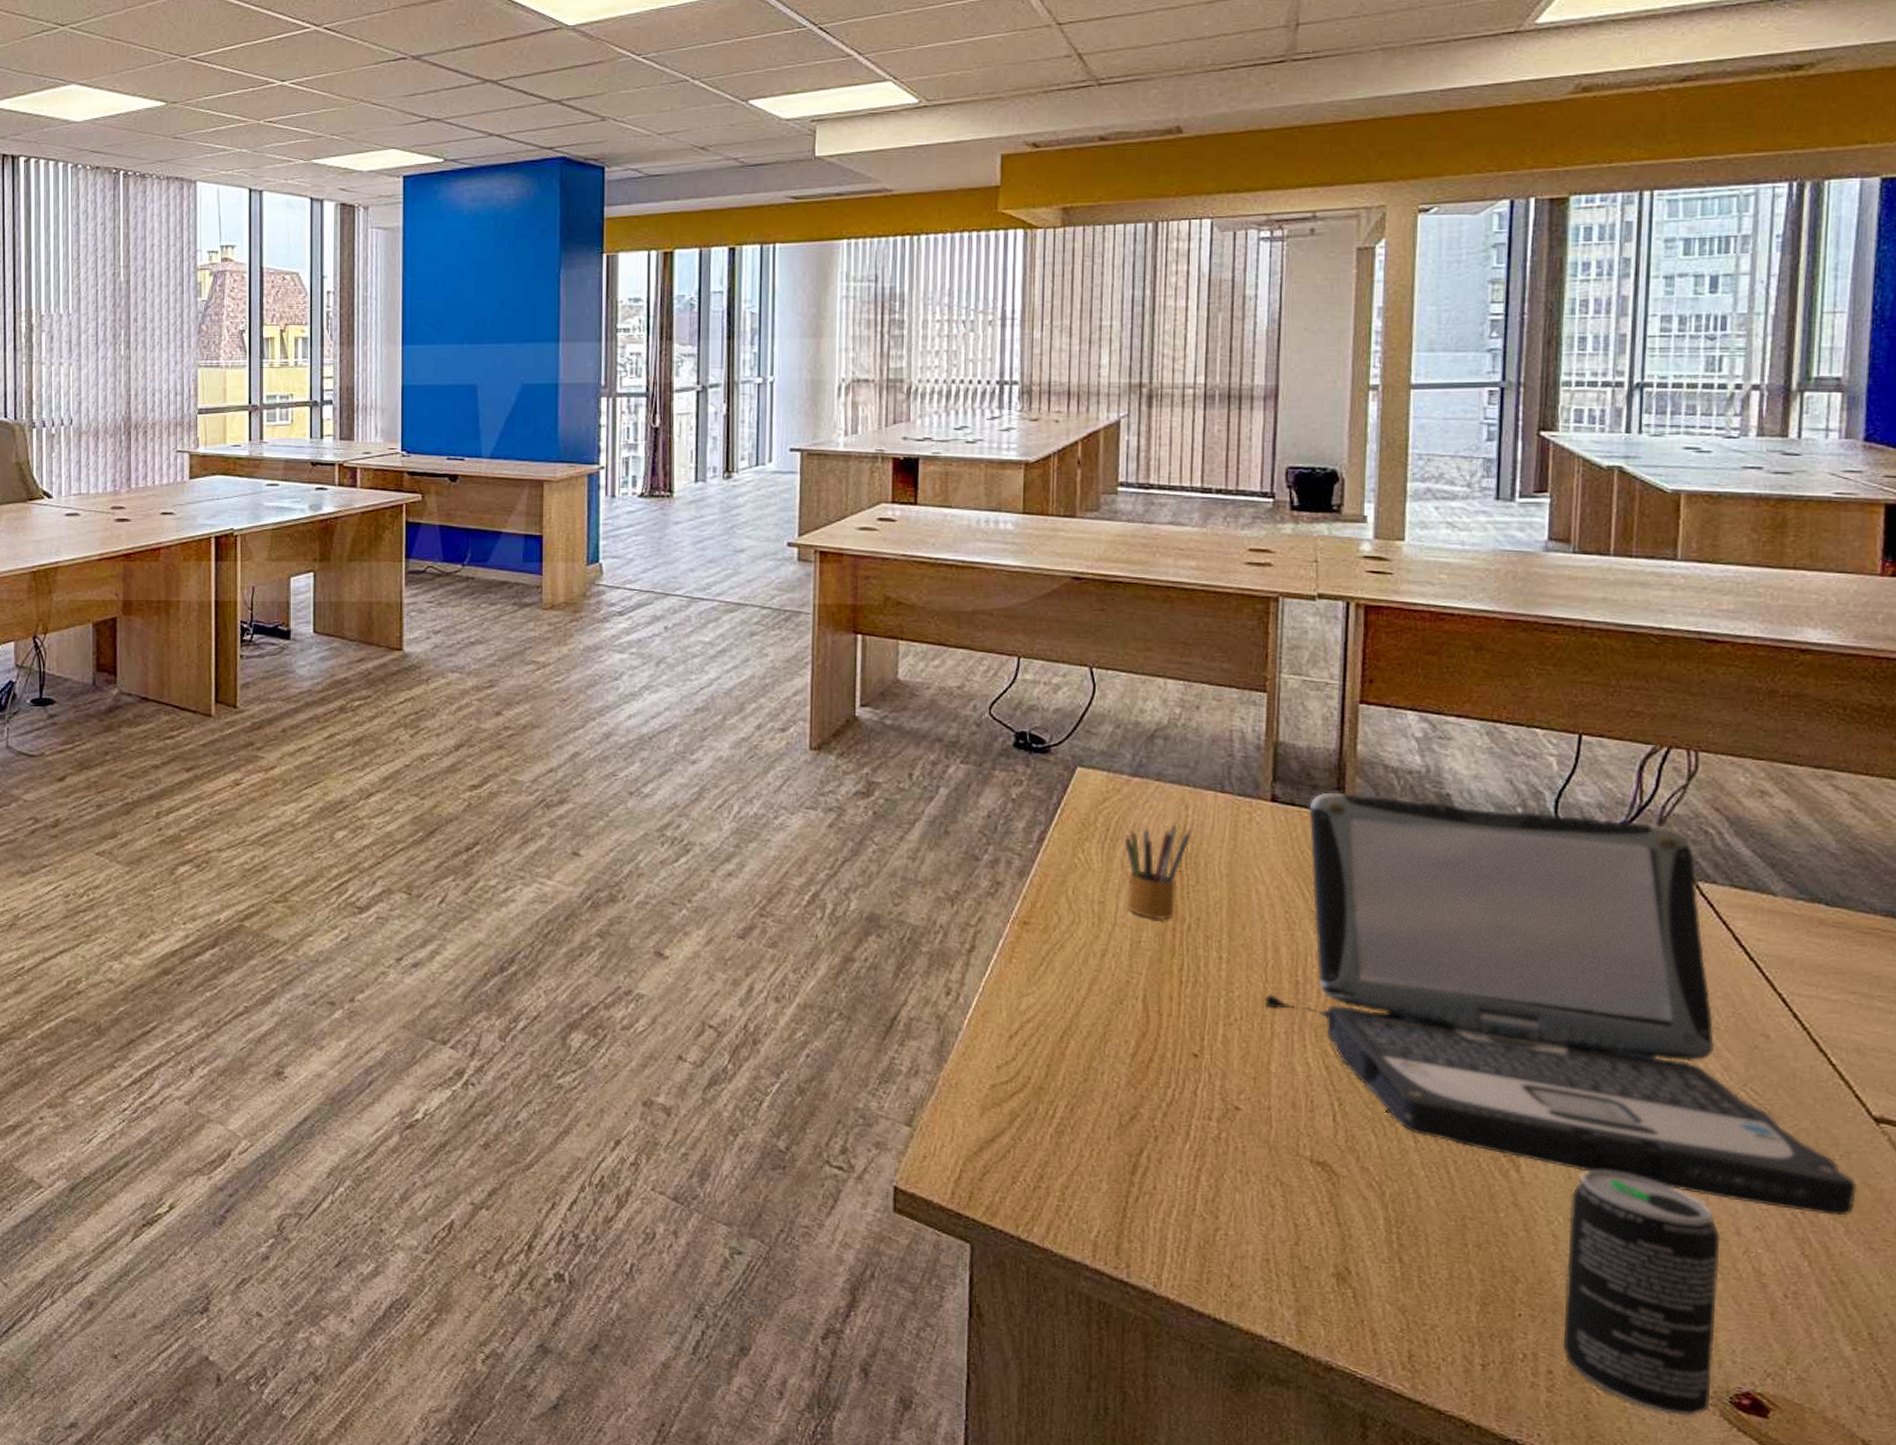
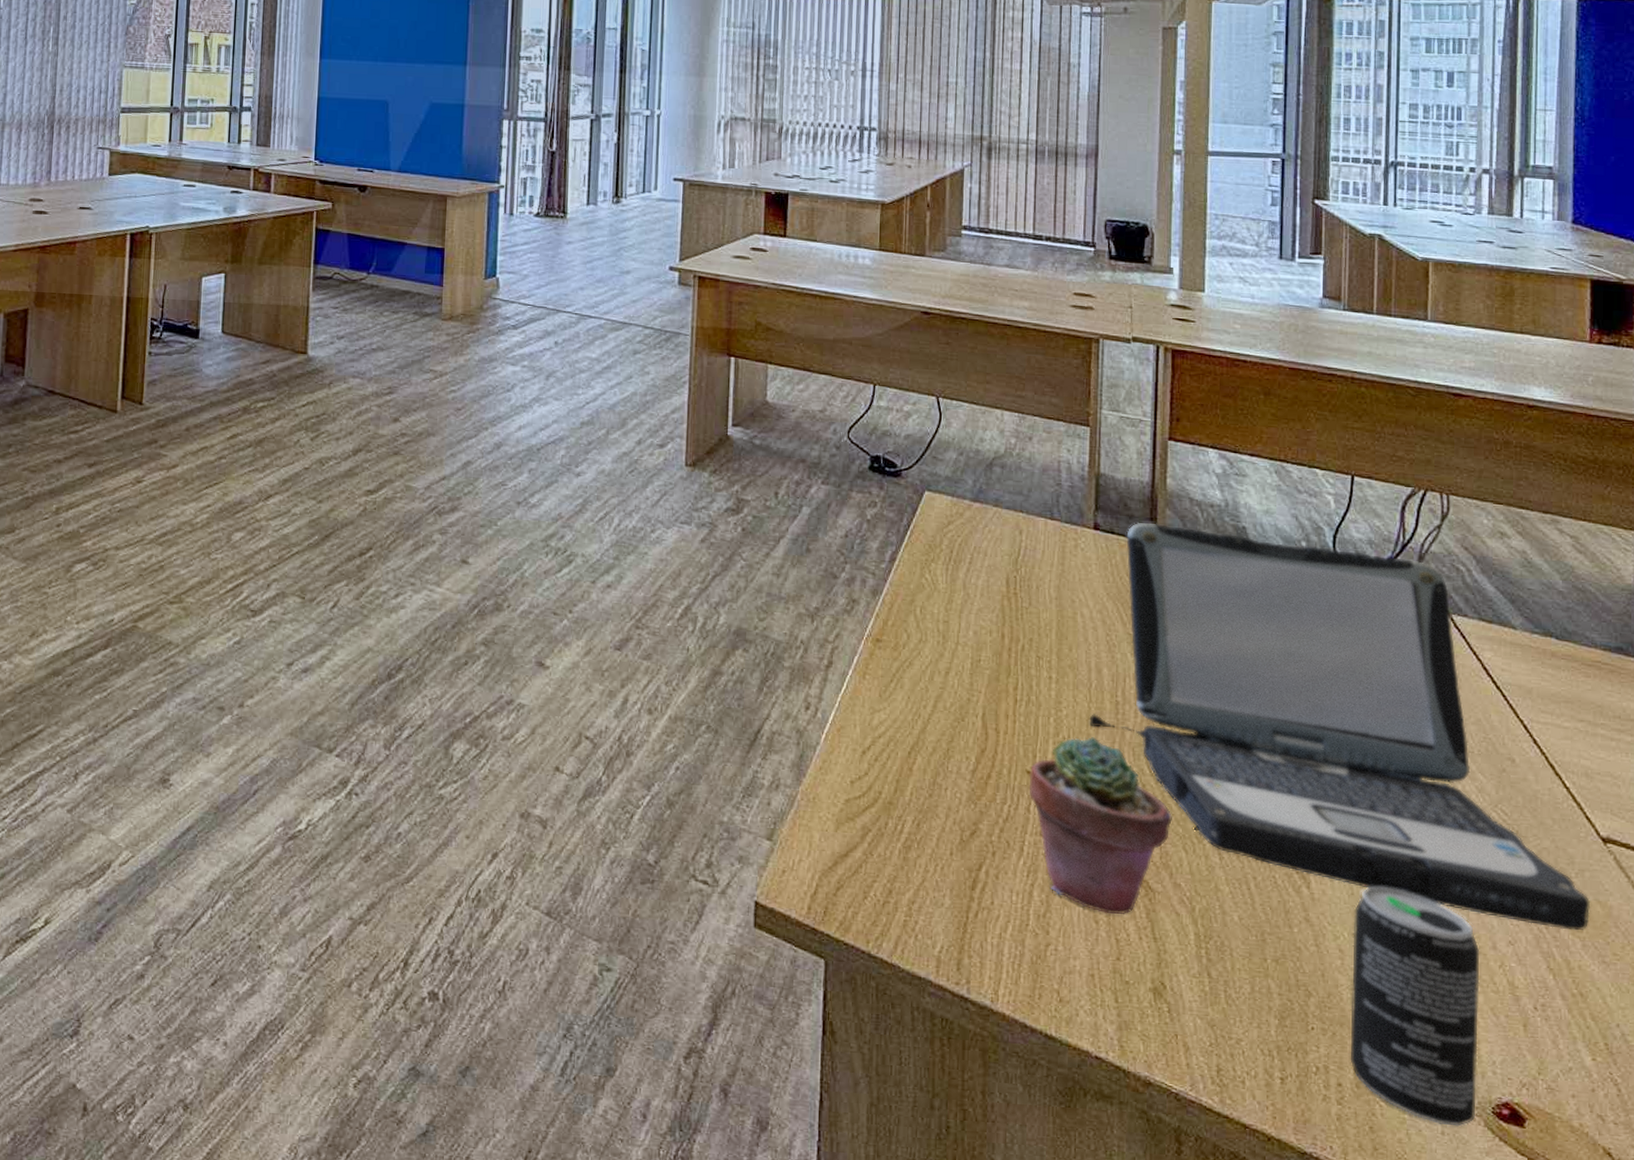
pencil box: present [1124,823,1191,920] -> none [966,547,1024,641]
potted succulent: none [1195,1018,1360,1200] -> present [1028,737,1172,915]

